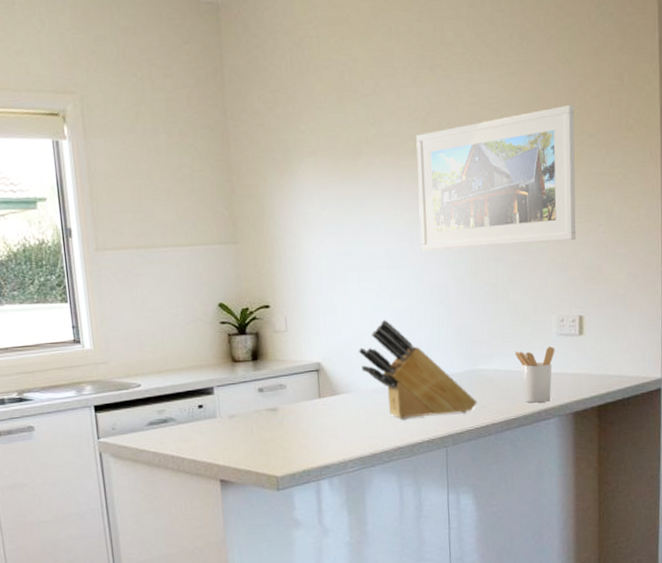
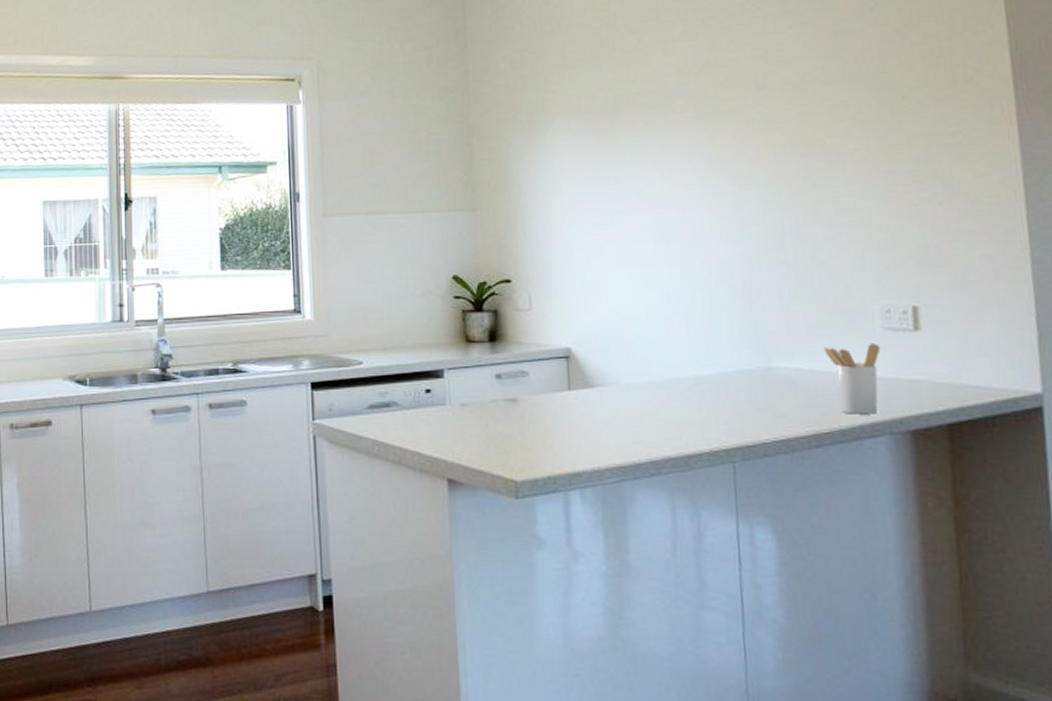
knife block: present [359,320,477,420] -> none [618,302,774,424]
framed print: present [416,104,576,252] -> none [686,54,902,223]

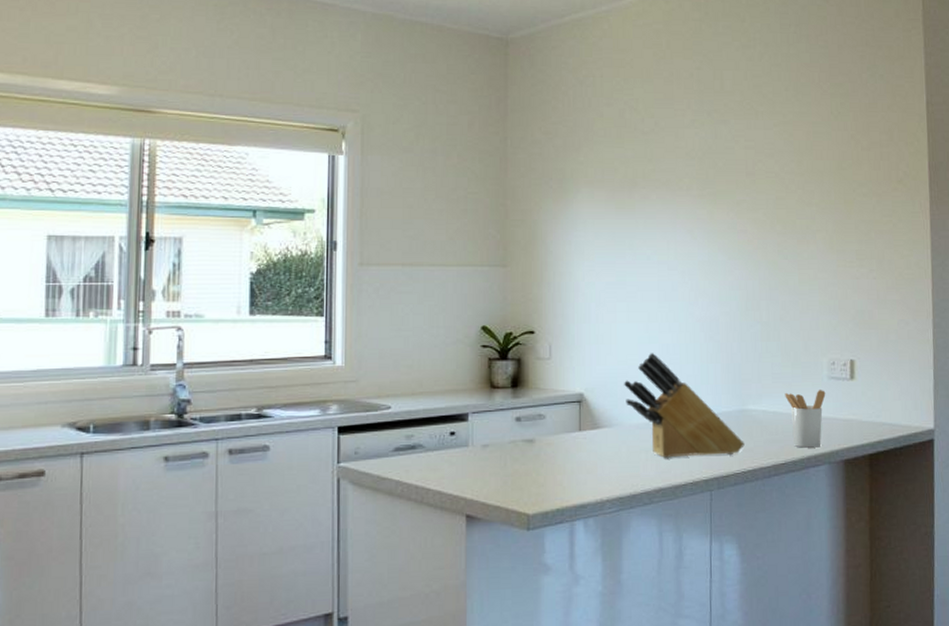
knife block: none [618,302,774,424] -> present [624,353,745,459]

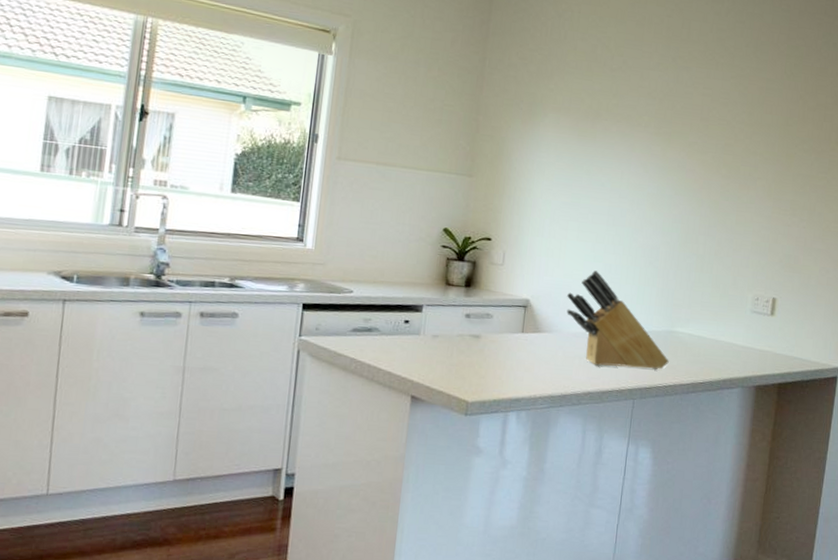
utensil holder: present [785,390,826,448] -> none [710,320,747,372]

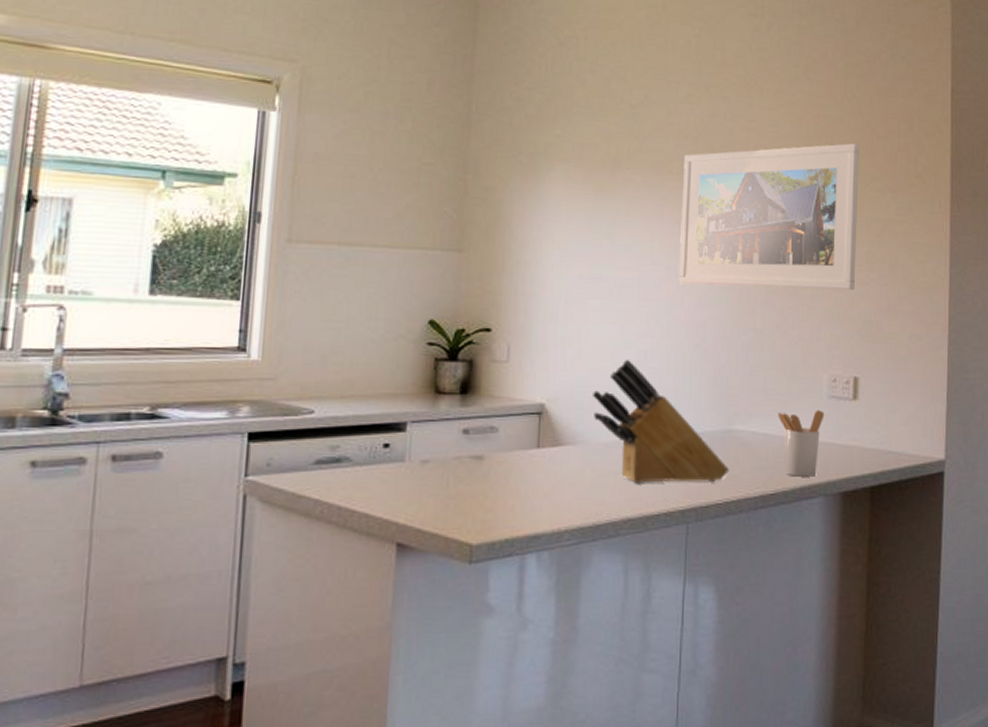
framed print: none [639,111,793,229] -> present [678,143,859,290]
utensil holder: none [710,320,747,372] -> present [778,410,825,477]

